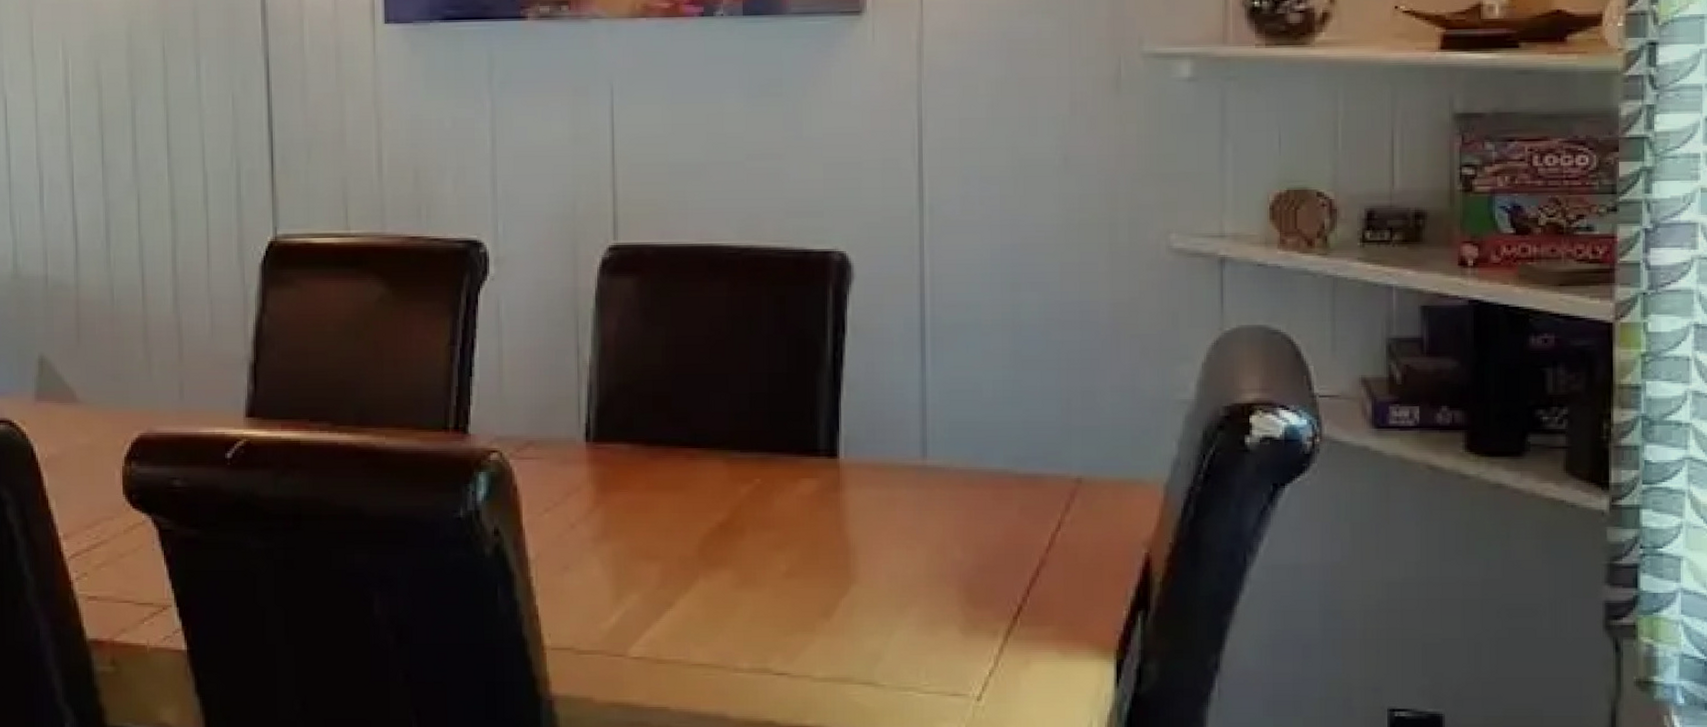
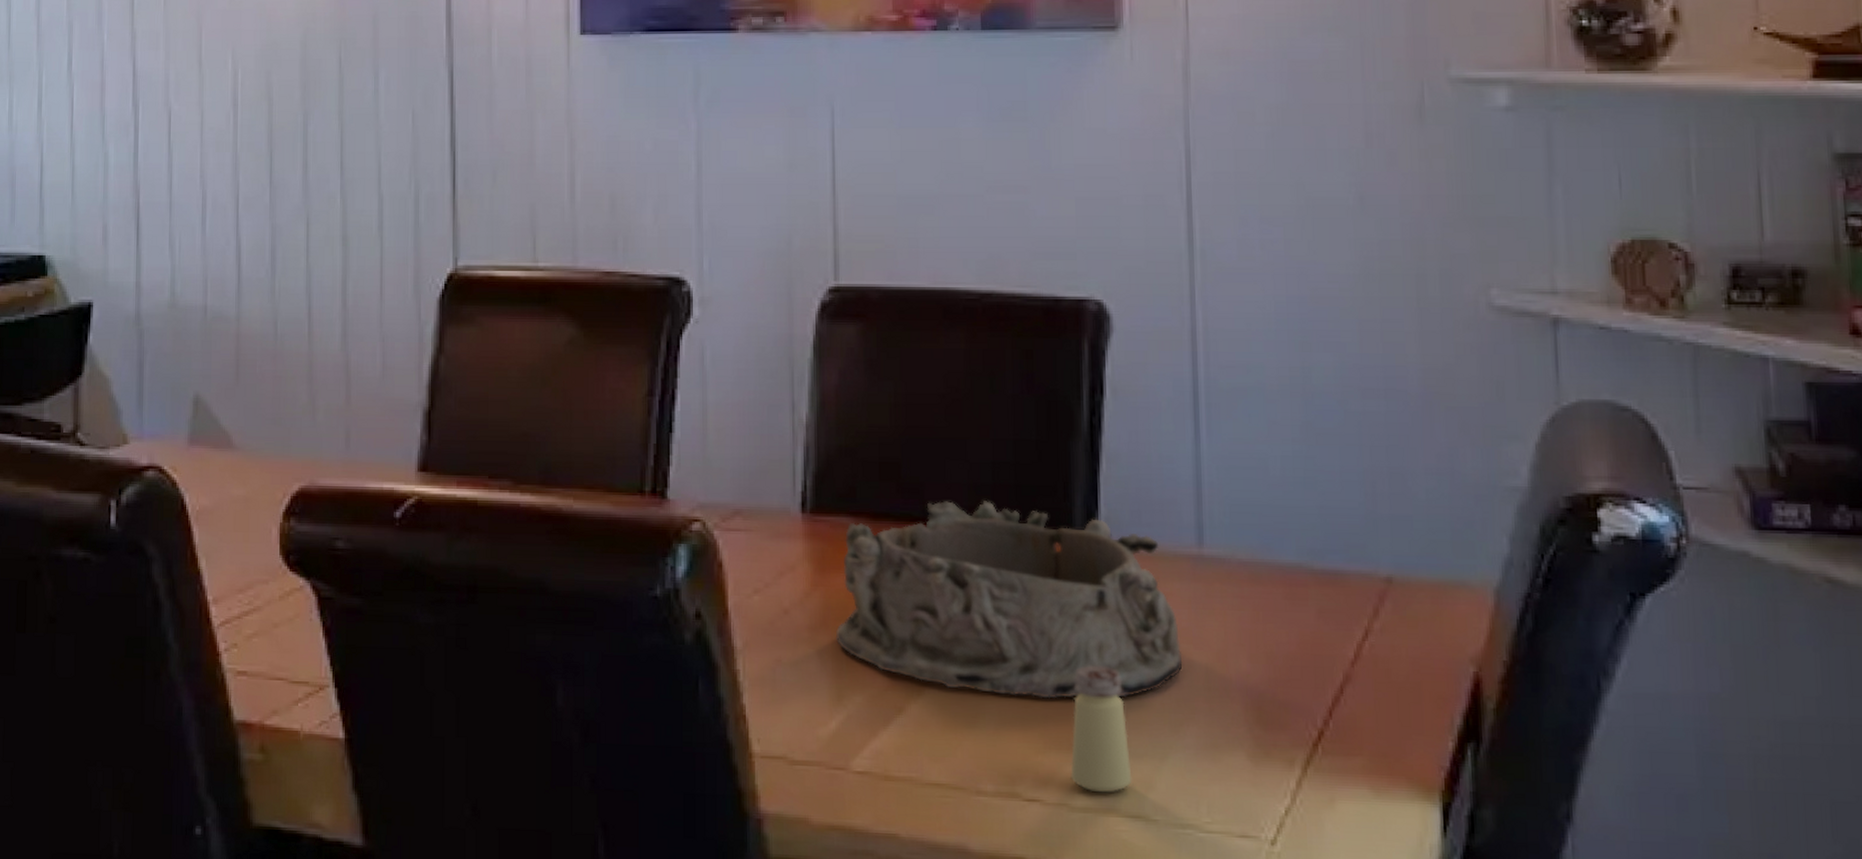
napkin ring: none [616,426,908,590] -> present [836,501,1183,699]
saltshaker: none [813,560,864,665] -> present [1070,665,1132,793]

